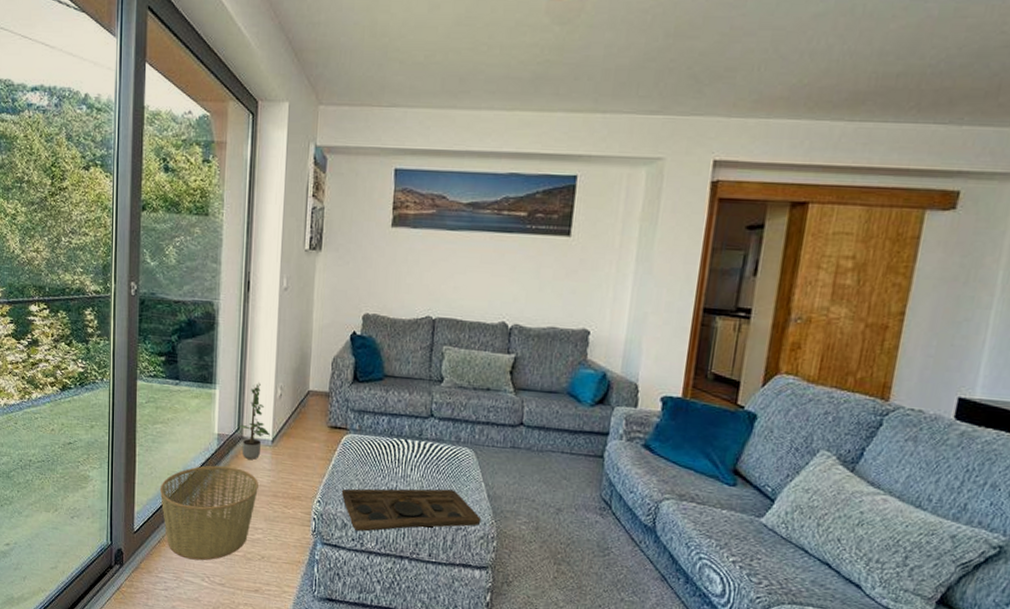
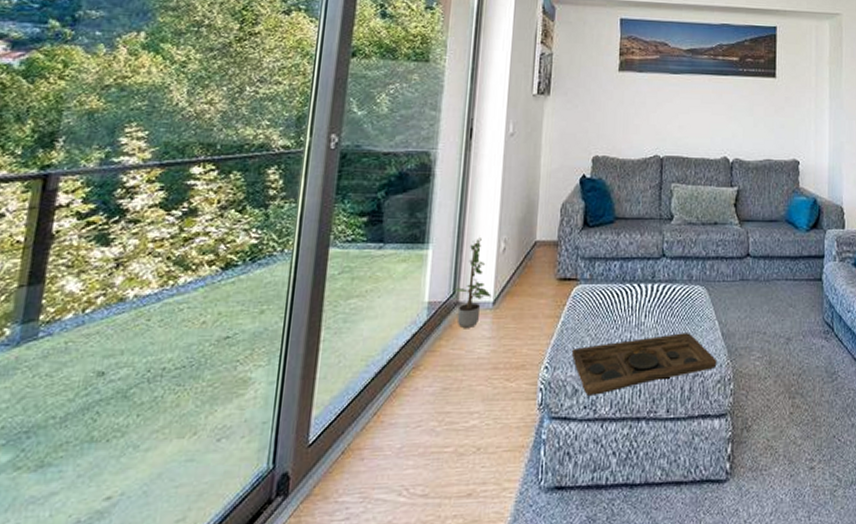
basket: present [159,465,260,561] -> none [348,340,477,469]

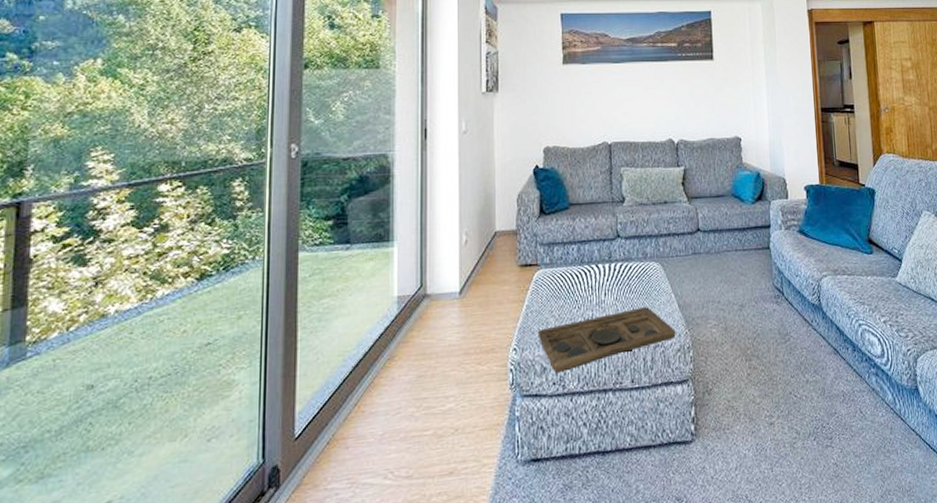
potted plant: present [454,236,491,328] -> none [421,231,457,318]

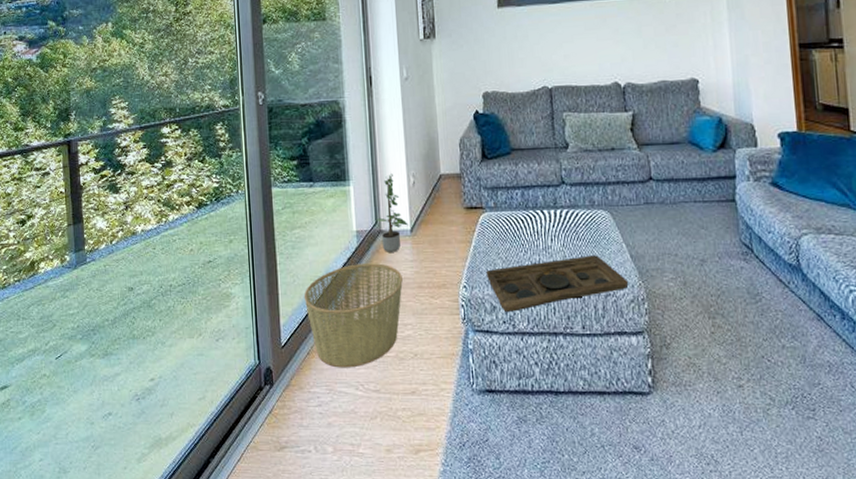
basket: none [328,331,448,456] -> present [303,263,404,368]
potted plant: none [421,231,457,318] -> present [376,172,408,252]

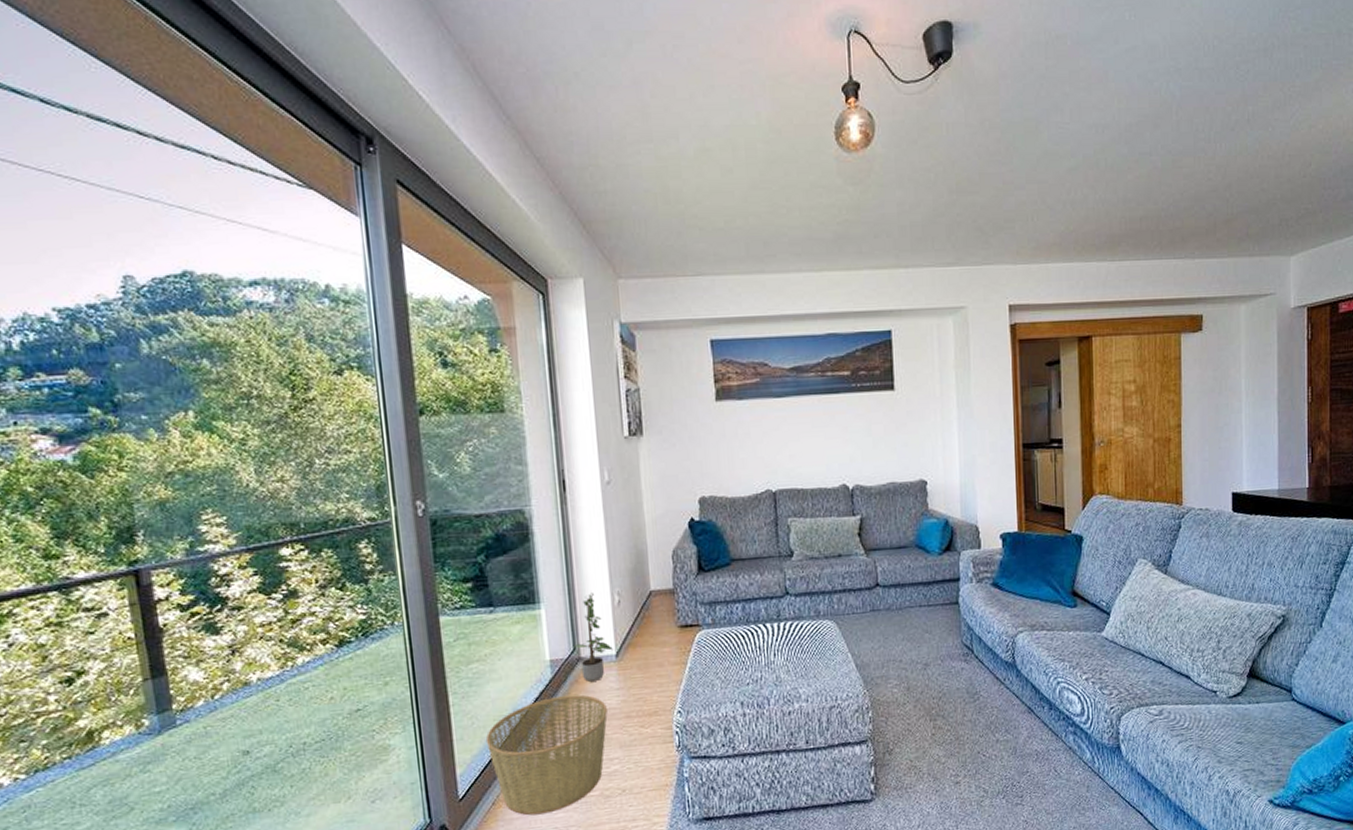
decorative tray: present [485,255,629,313] -> none [702,667,854,736]

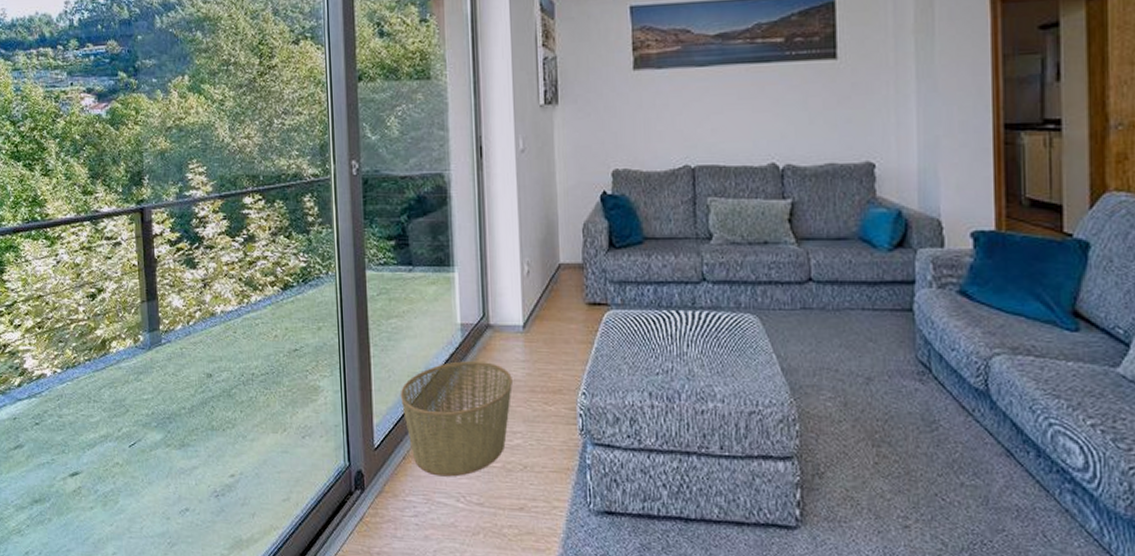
potted plant: present [574,591,613,682] -> none [484,259,520,350]

